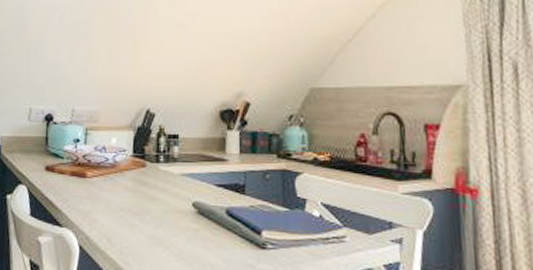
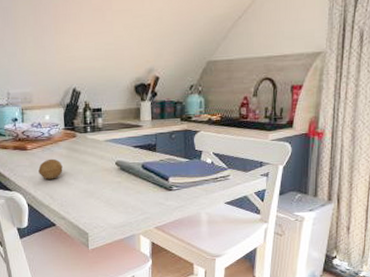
fruit: none [97,191,127,217] -> present [38,158,63,180]

